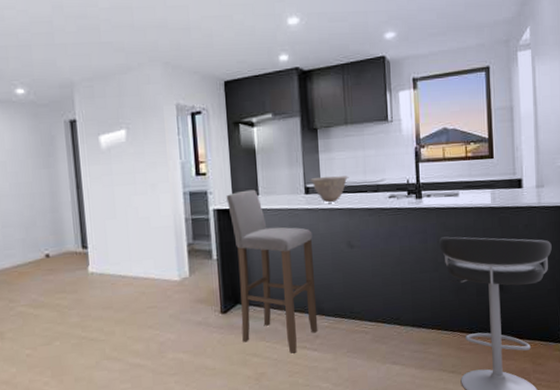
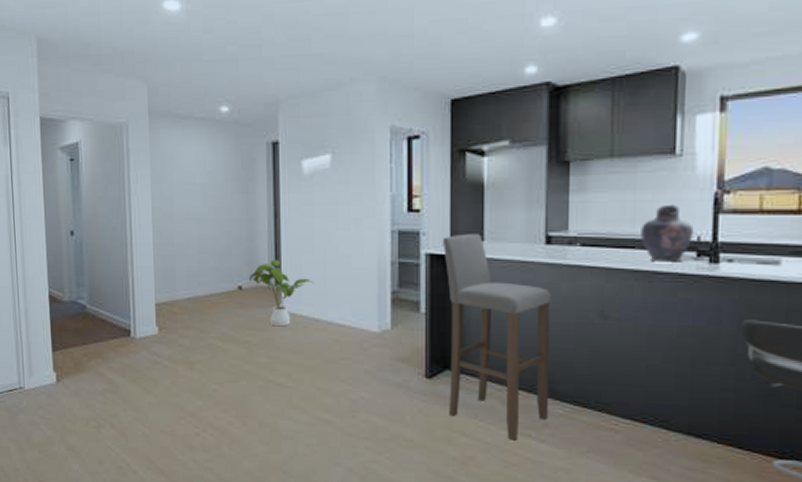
house plant: none [56,226,119,288] -> present [249,259,315,327]
bowl: present [309,176,349,203] -> none [553,223,610,258]
vase: none [370,157,404,201] -> present [641,204,694,262]

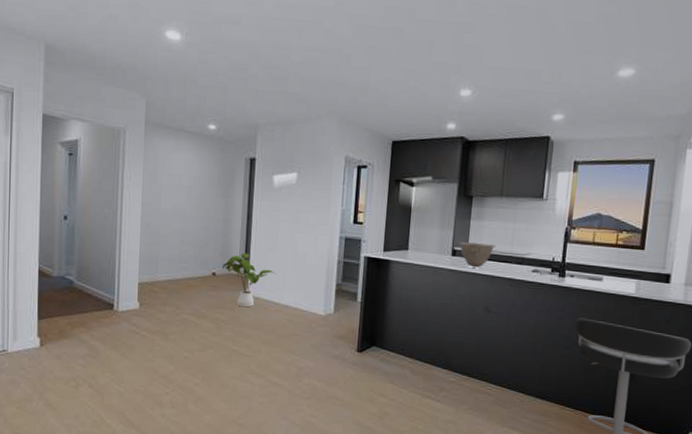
bar stool: present [442,233,551,440] -> none [373,243,453,400]
bowl: none [553,223,610,258] -> present [457,242,496,268]
vase: present [641,204,694,262] -> none [516,233,551,275]

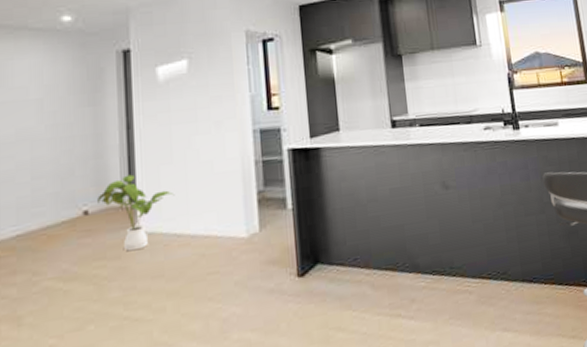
bowl: present [457,242,496,268] -> none [395,106,439,138]

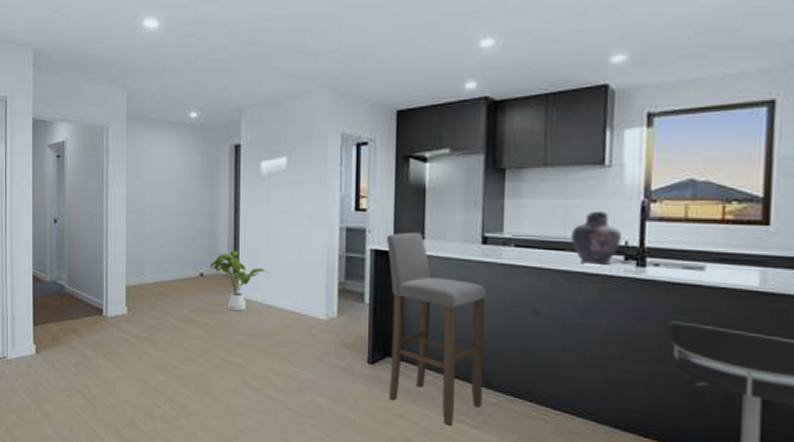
bar stool: none [302,124,414,324] -> present [386,232,487,426]
vase: none [462,84,499,134] -> present [571,210,622,265]

